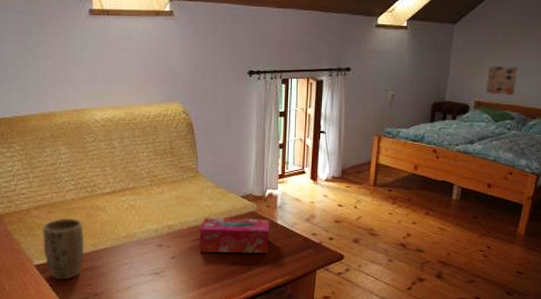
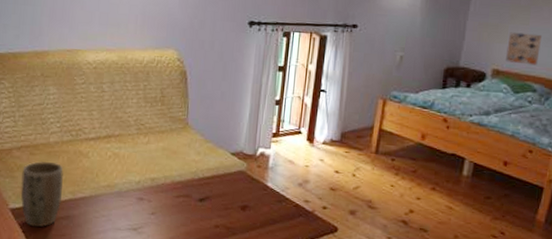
tissue box: present [199,217,270,253] -> none [181,173,259,218]

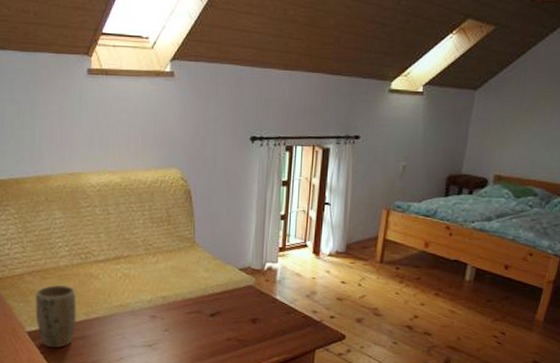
wall art: present [506,32,541,66] -> none [507,137,543,170]

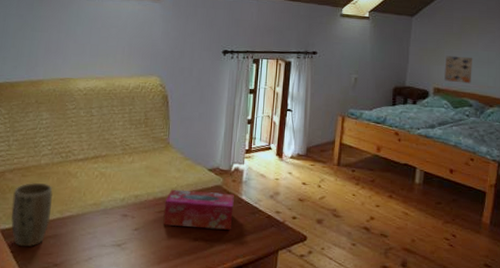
tissue box: none [194,289,268,330] -> present [163,189,234,230]
wall art: none [507,137,543,170] -> present [444,55,472,84]

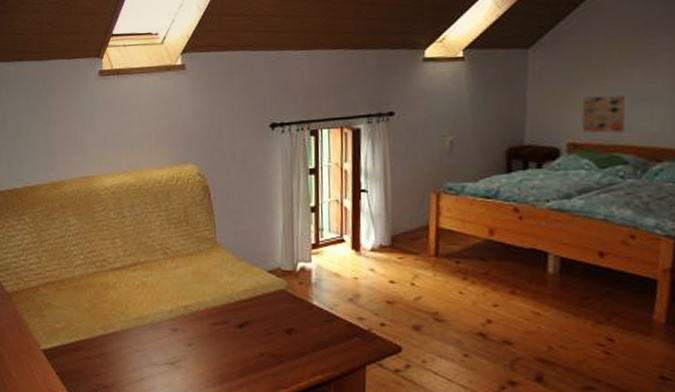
plant pot: present [10,183,53,247] -> none [50,297,94,368]
tissue box: present [163,189,234,230] -> none [219,296,304,342]

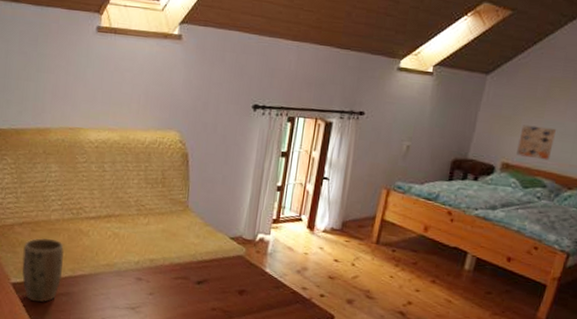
plant pot: none [50,297,94,368] -> present [21,238,65,303]

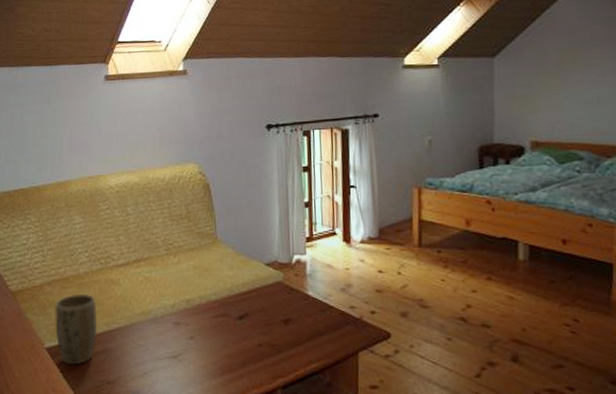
wall art: present [516,124,556,160] -> none [542,98,579,132]

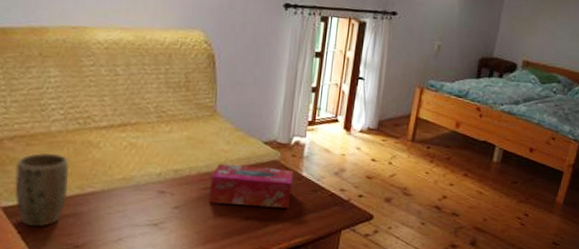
tissue box: none [220,289,301,332] -> present [209,163,294,209]

